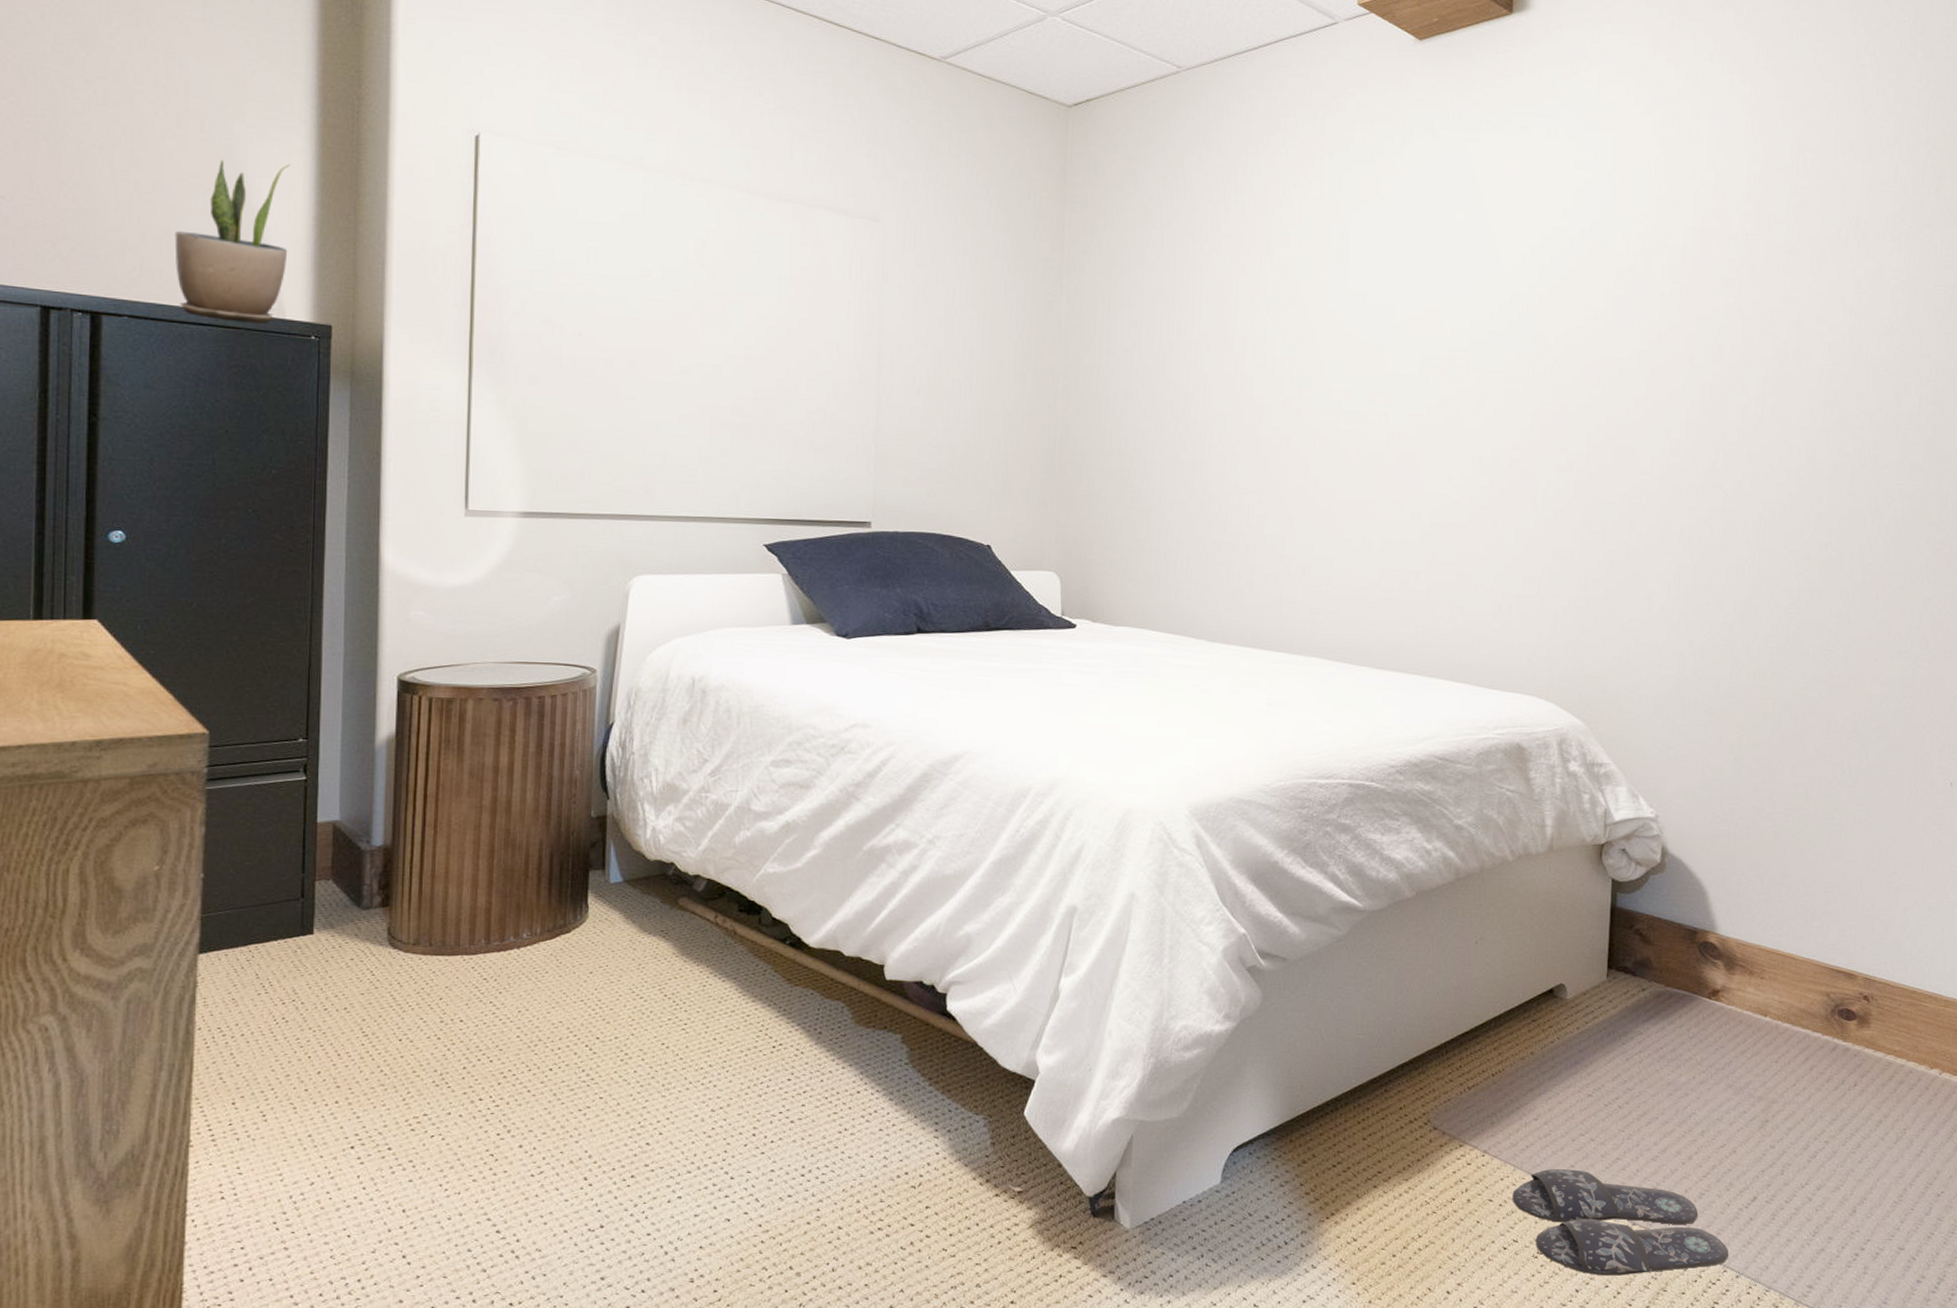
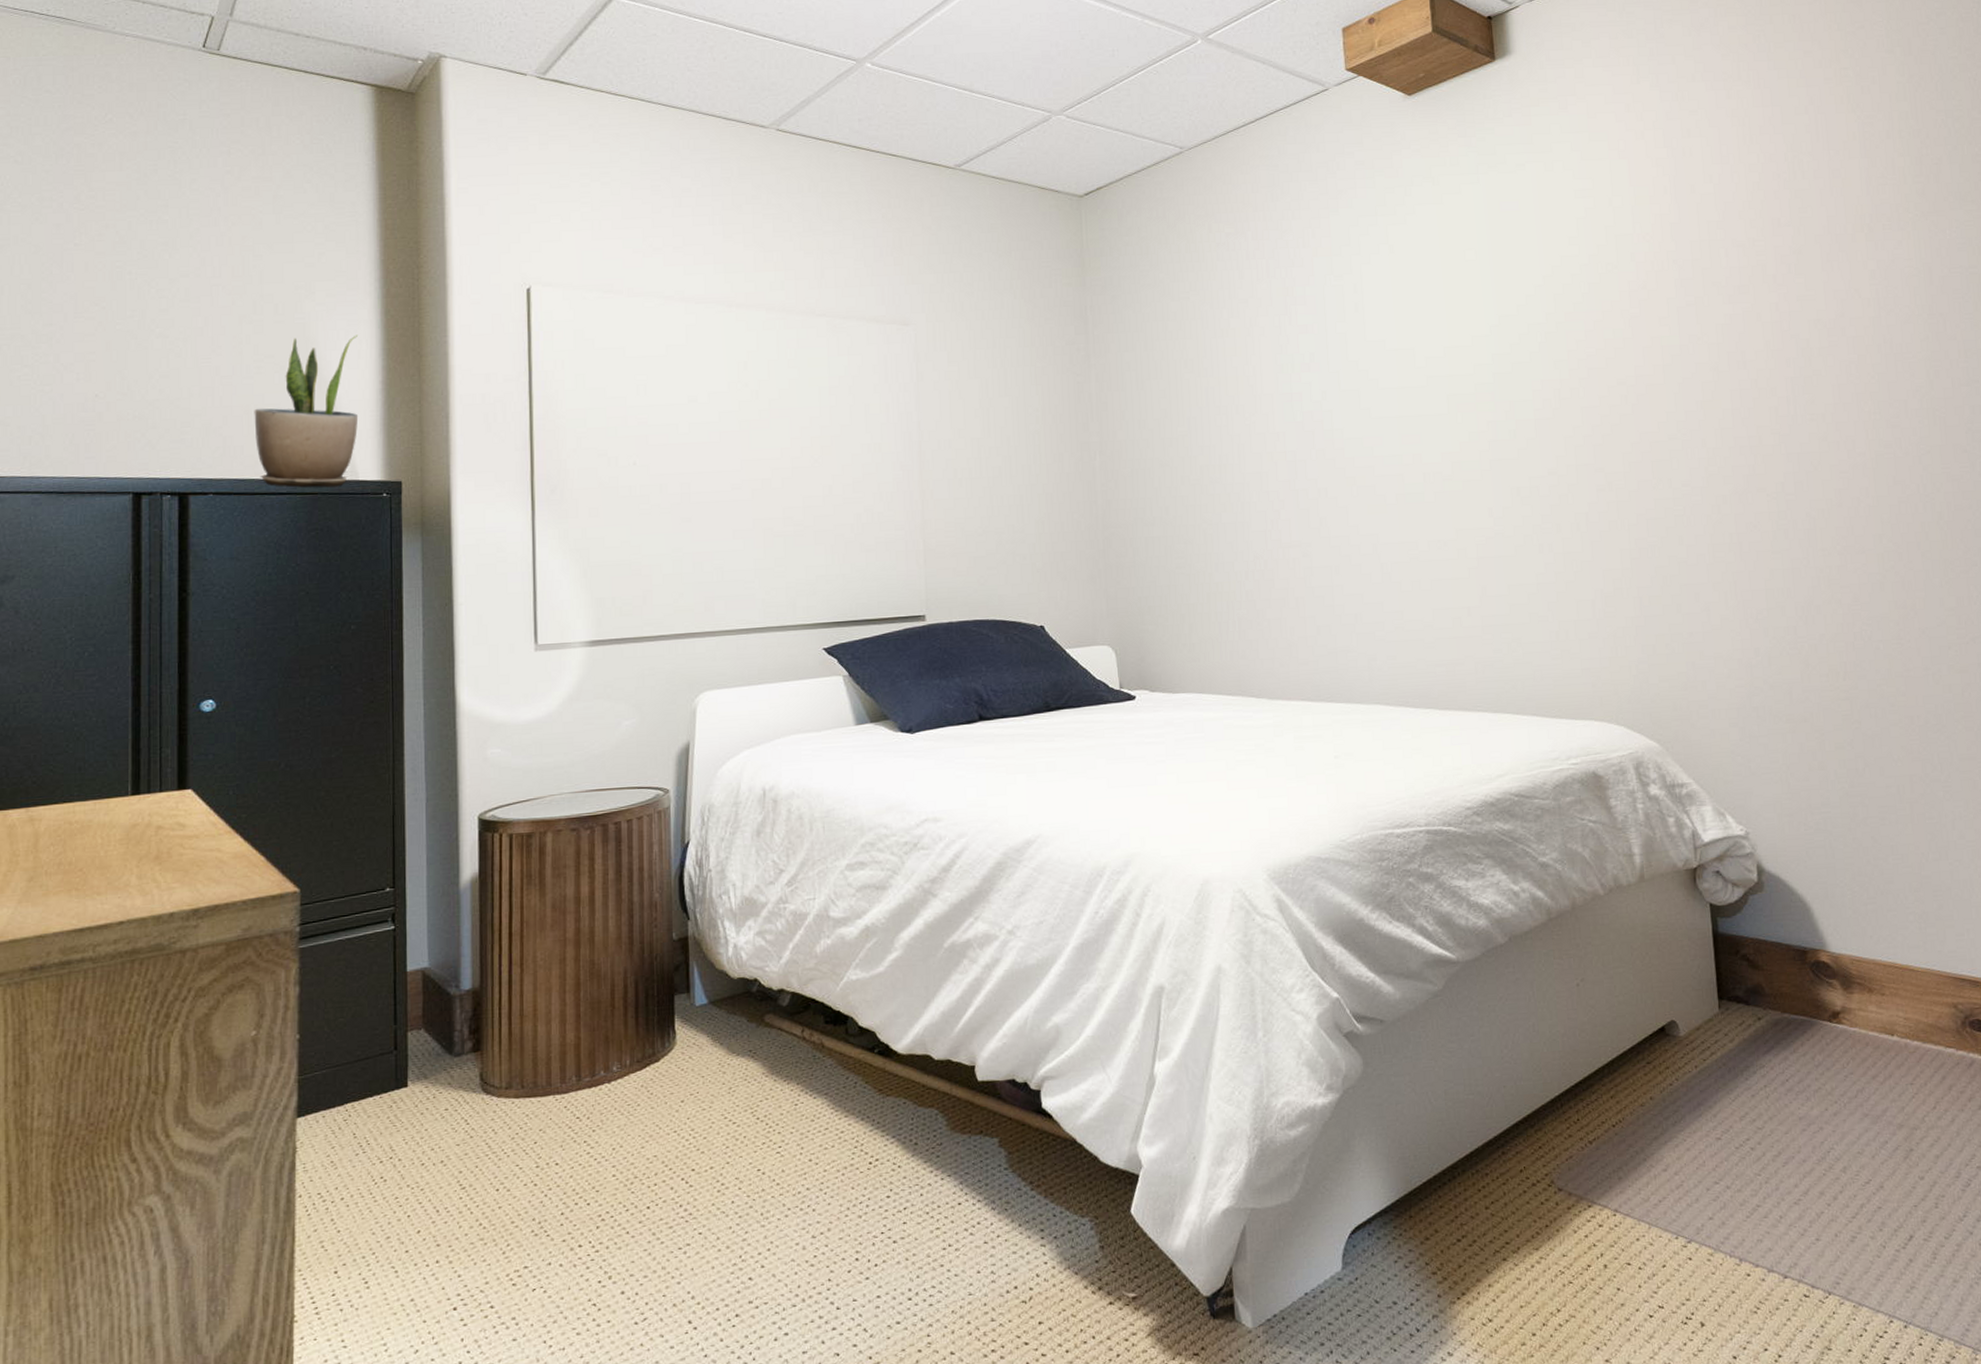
slippers: present [1512,1169,1729,1276] -> none [1651,1221,1892,1339]

